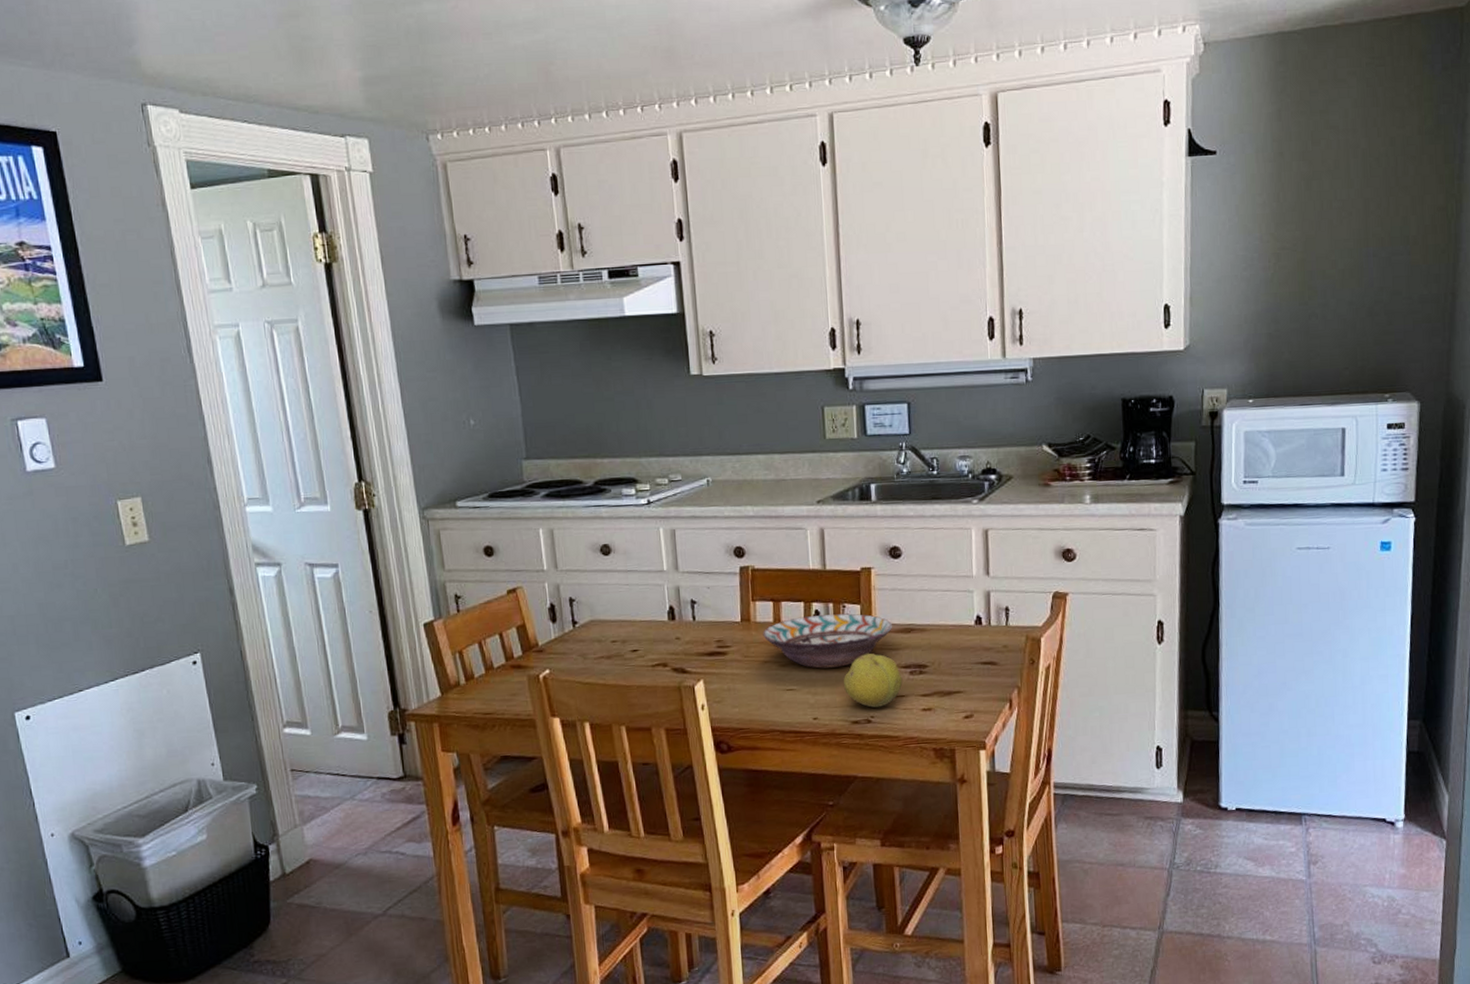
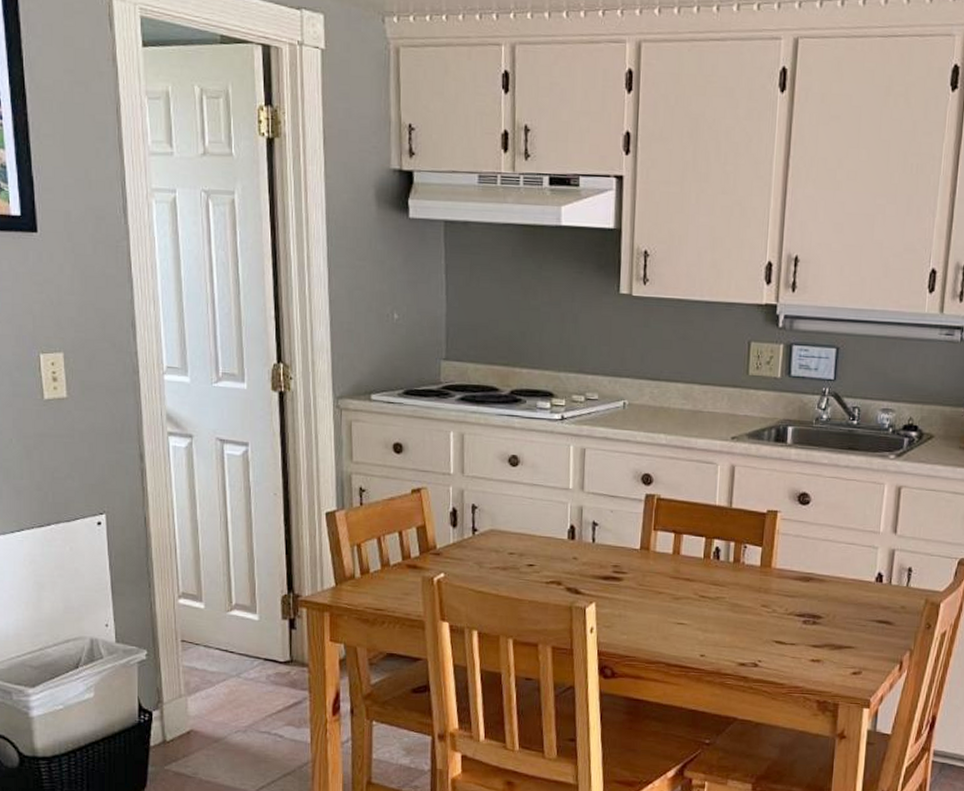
decorative bowl: present [763,613,892,669] -> none [660,552,791,607]
fruit: present [844,653,903,708] -> none [735,597,795,652]

